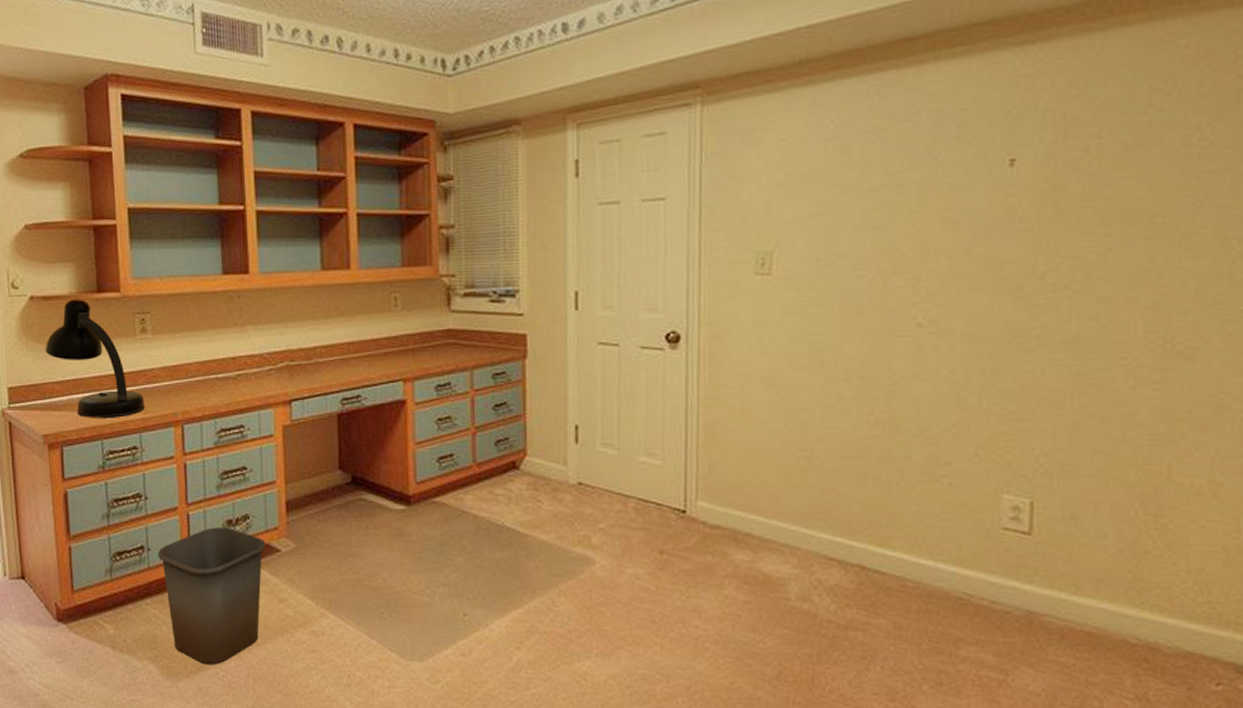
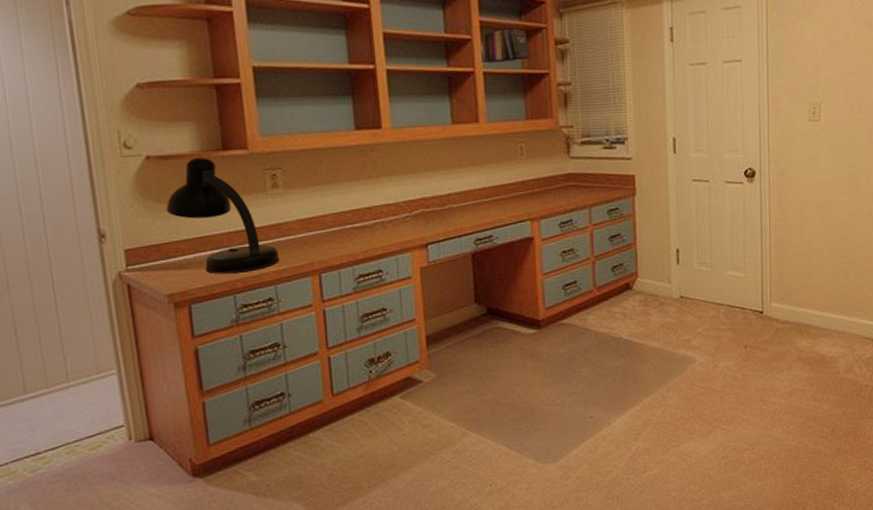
waste bin: present [158,527,266,665] -> none [299,366,408,496]
books: none [353,164,411,204] -> present [479,28,532,64]

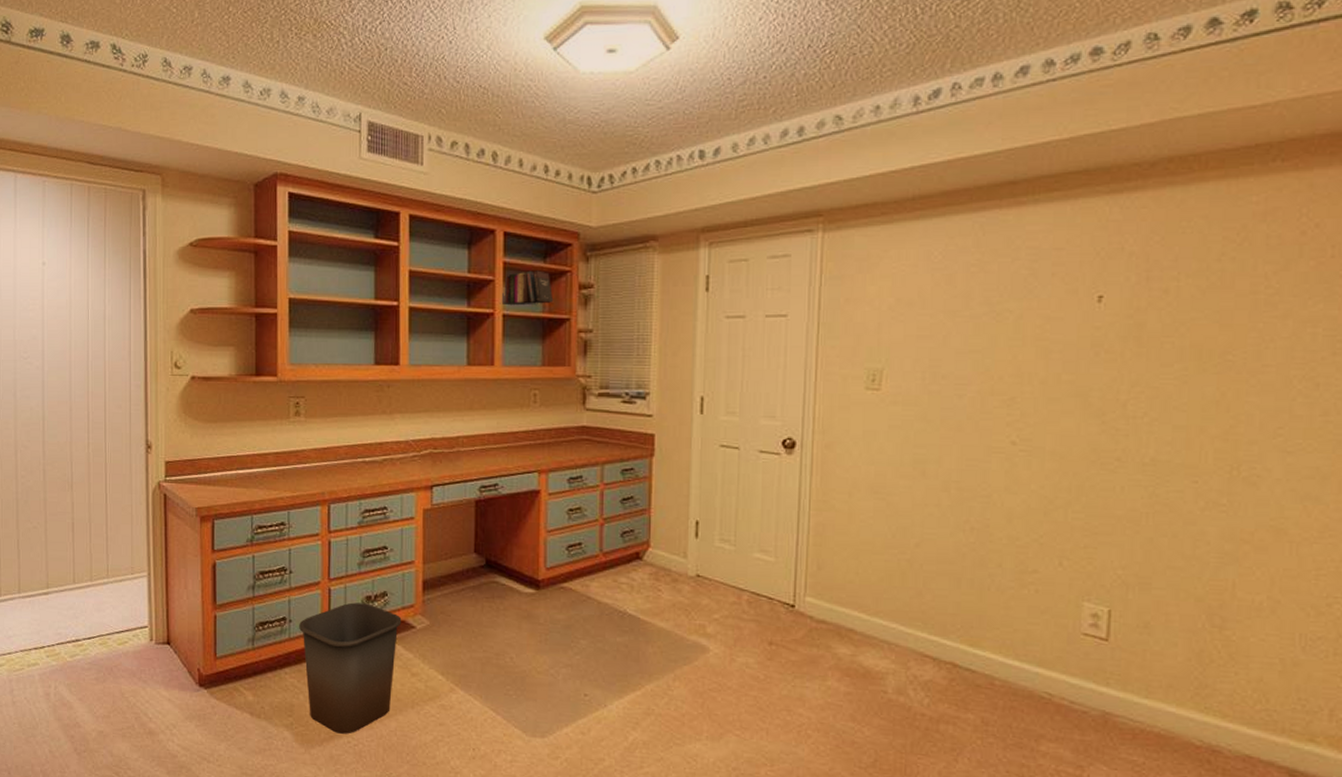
desk lamp: present [165,157,280,275] -> none [203,381,295,495]
waste bin: none [299,366,408,496] -> present [299,602,402,734]

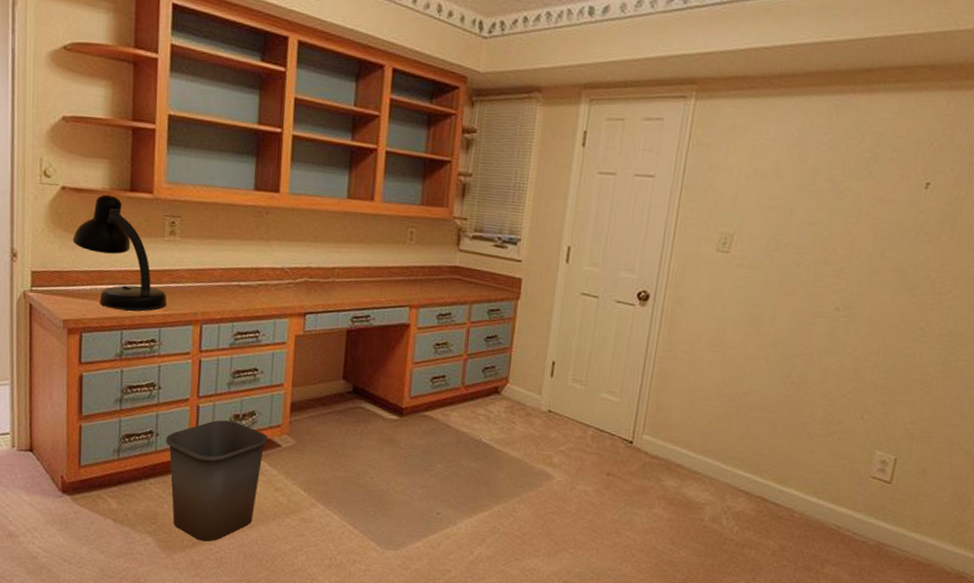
desk lamp: none [203,381,295,495] -> present [72,194,167,311]
books: present [499,270,554,306] -> none [383,109,437,145]

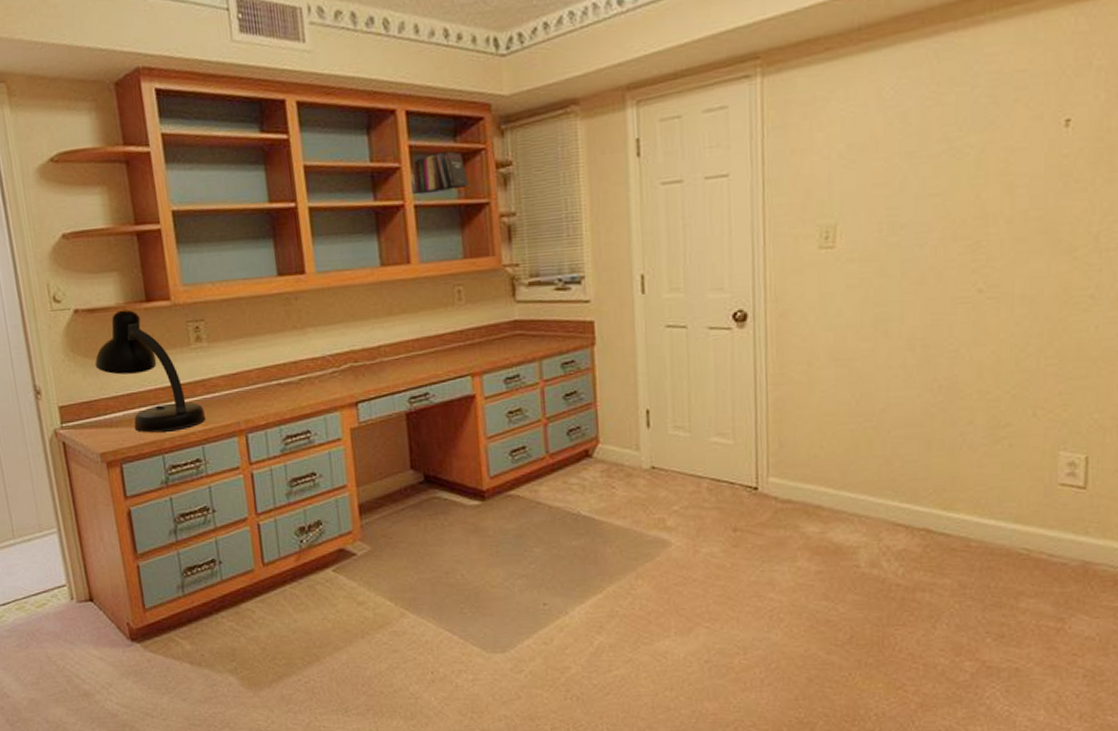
waste bin: present [166,420,268,542] -> none [230,535,341,673]
books: none [383,109,437,145] -> present [409,151,470,195]

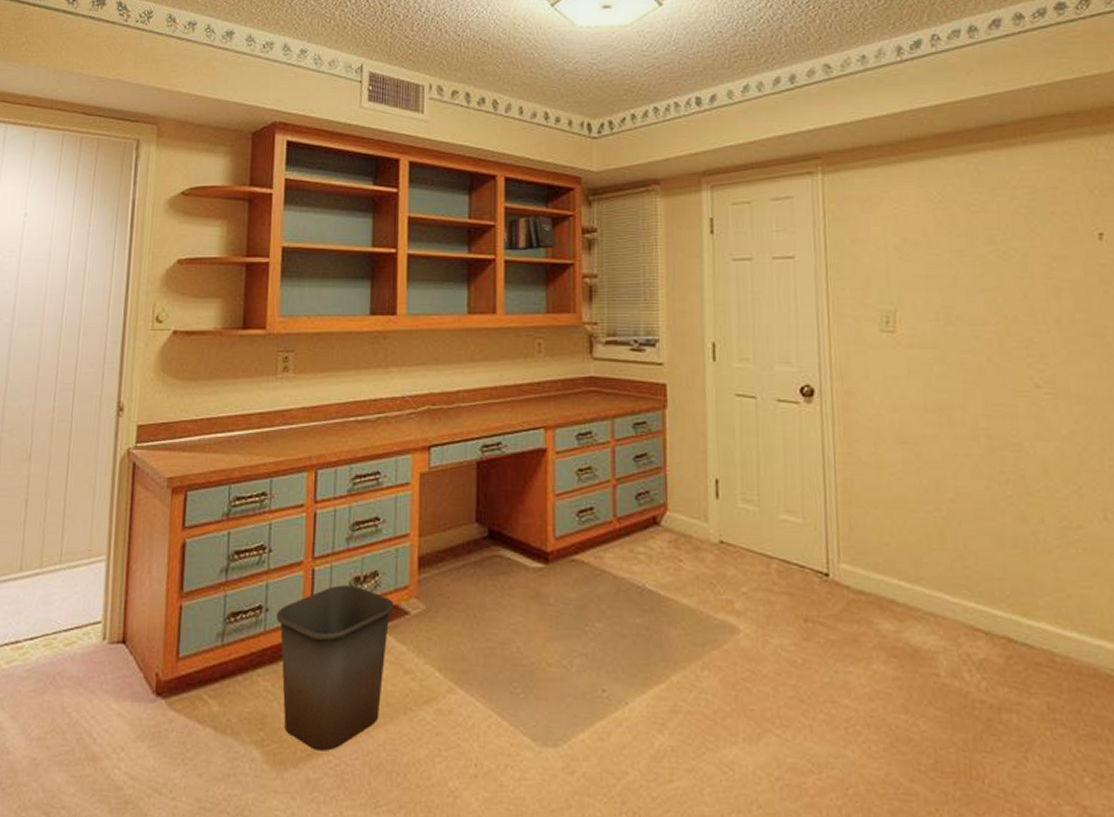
desk lamp: present [94,309,206,433] -> none [181,335,280,461]
waste bin: none [230,535,341,673] -> present [277,585,394,751]

